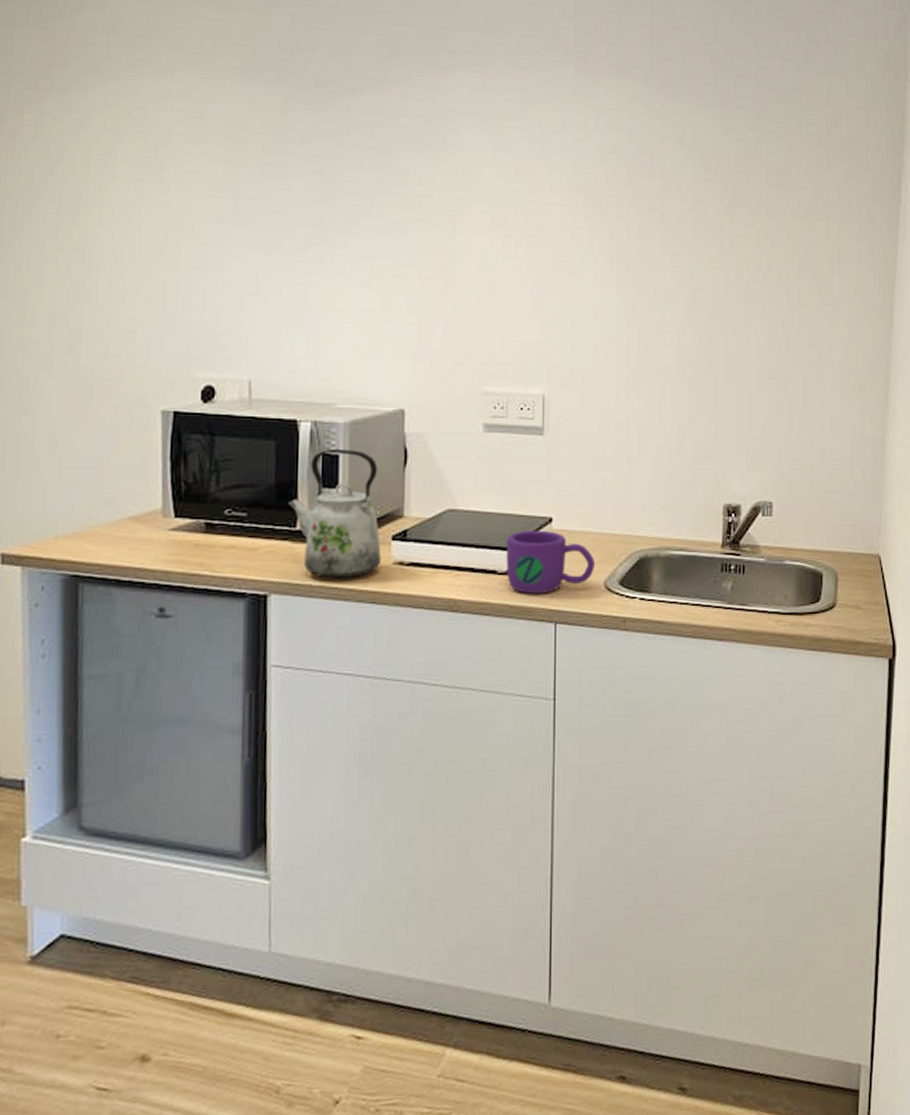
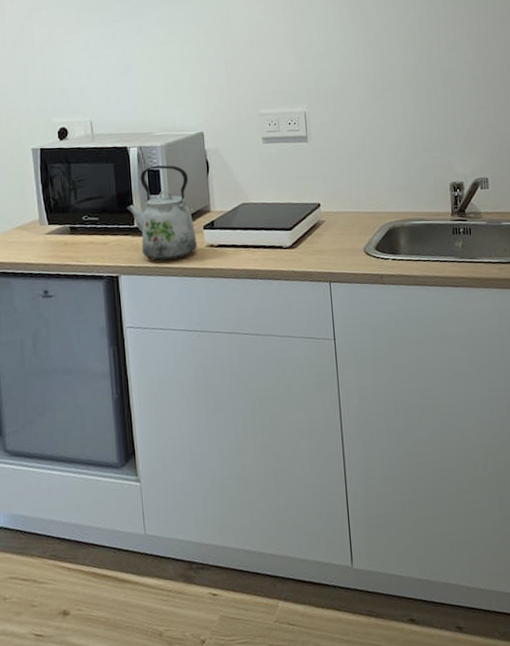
mug: present [506,530,596,594] -> none [287,213,356,262]

